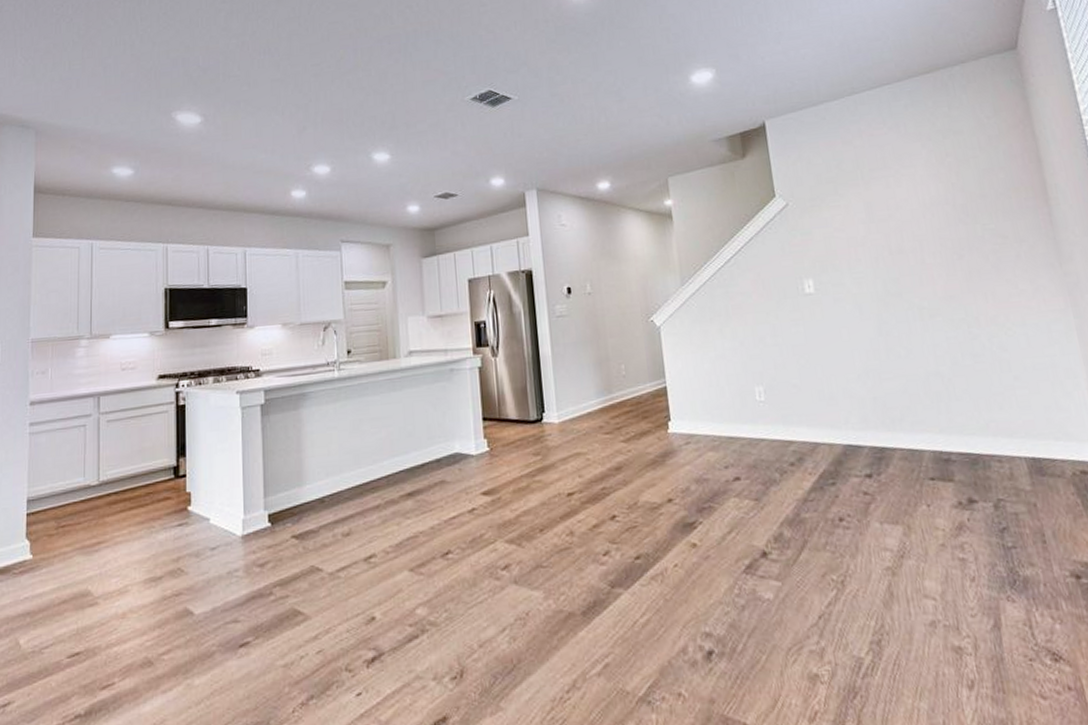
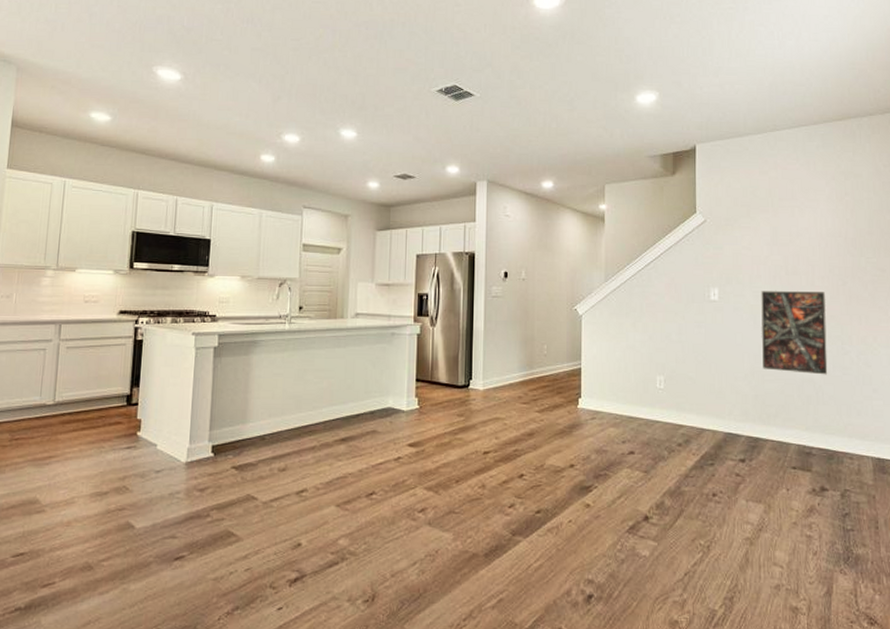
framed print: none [863,269,957,367] -> present [761,291,828,375]

